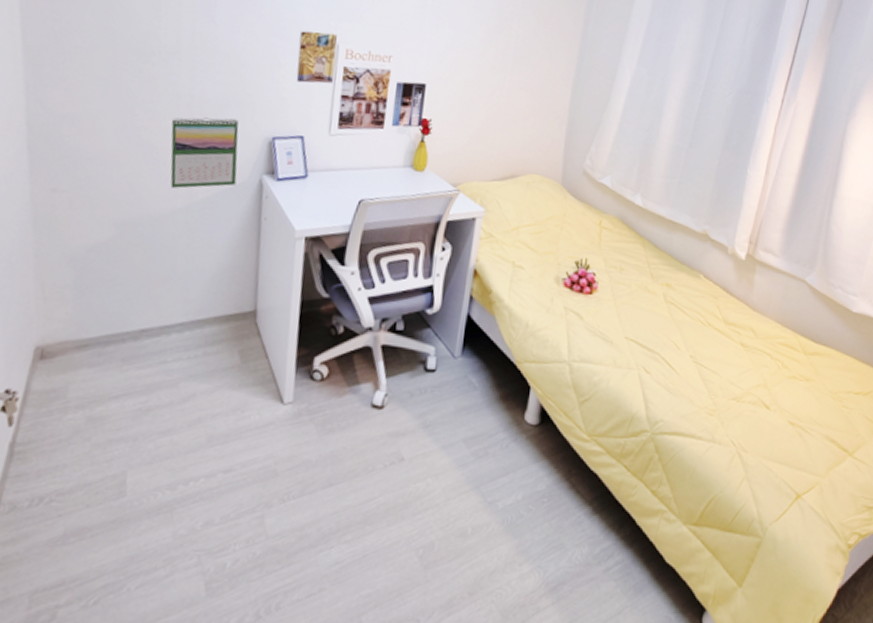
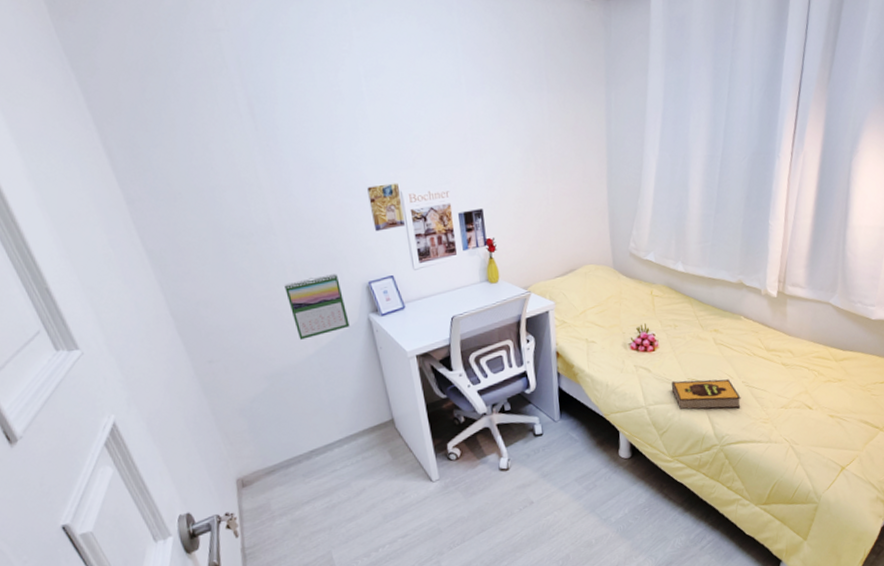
hardback book: none [603,336,686,389] -> present [671,379,741,410]

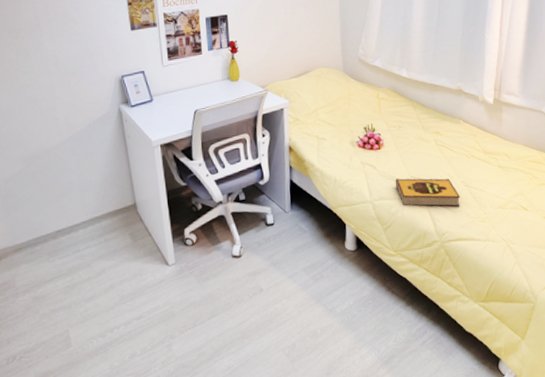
calendar: present [284,274,350,340] -> none [46,67,102,126]

